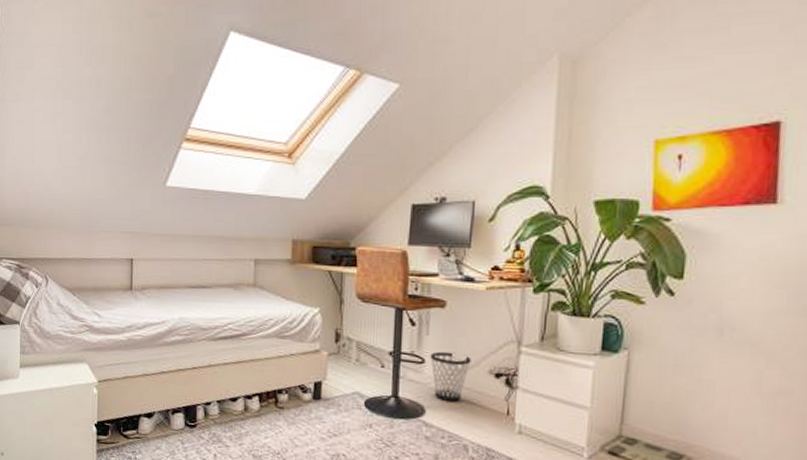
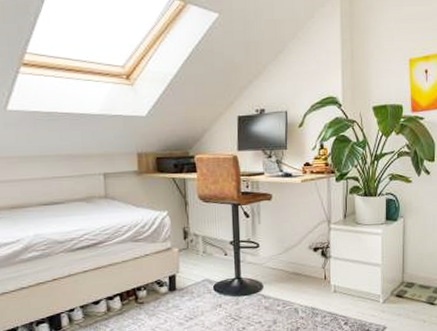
wastebasket: present [430,351,471,402] -> none [263,235,295,276]

